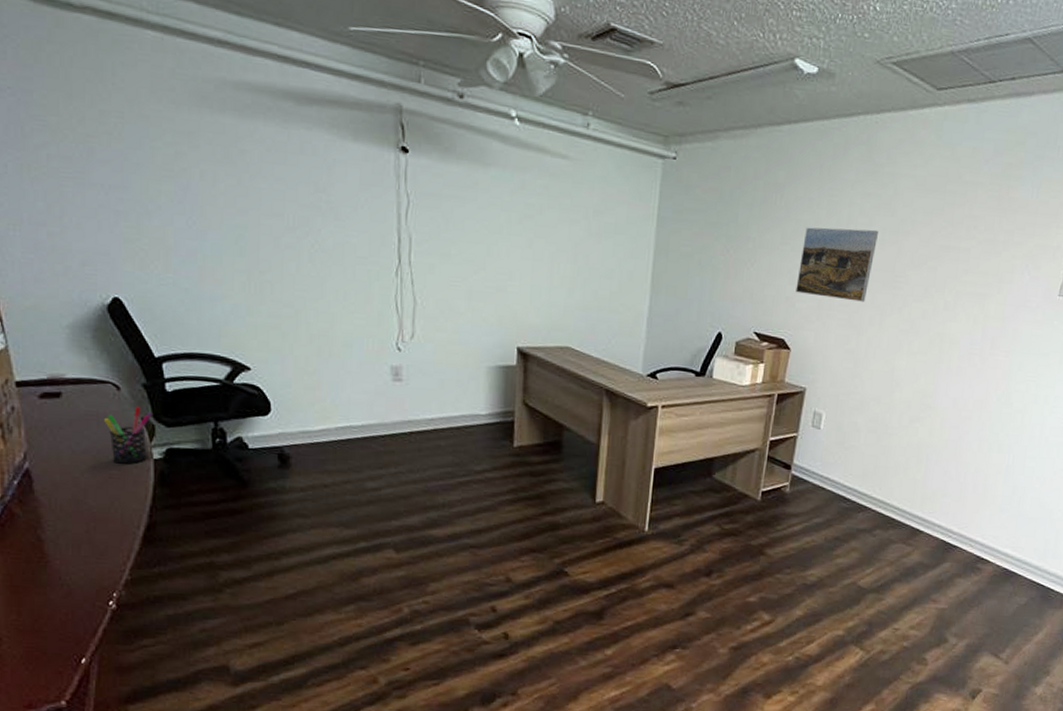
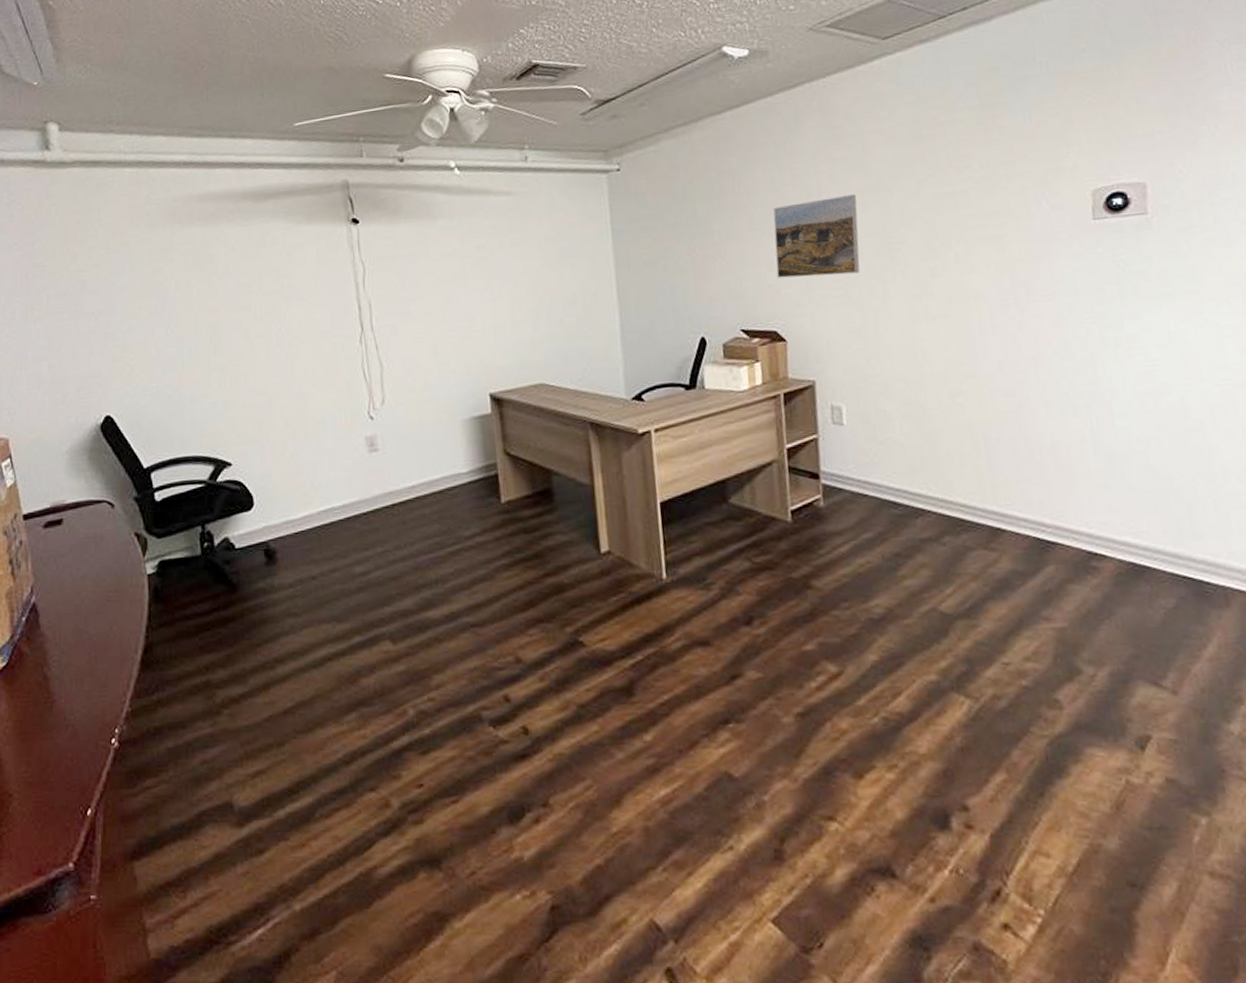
pen holder: present [103,406,152,464] -> none [100,521,144,585]

